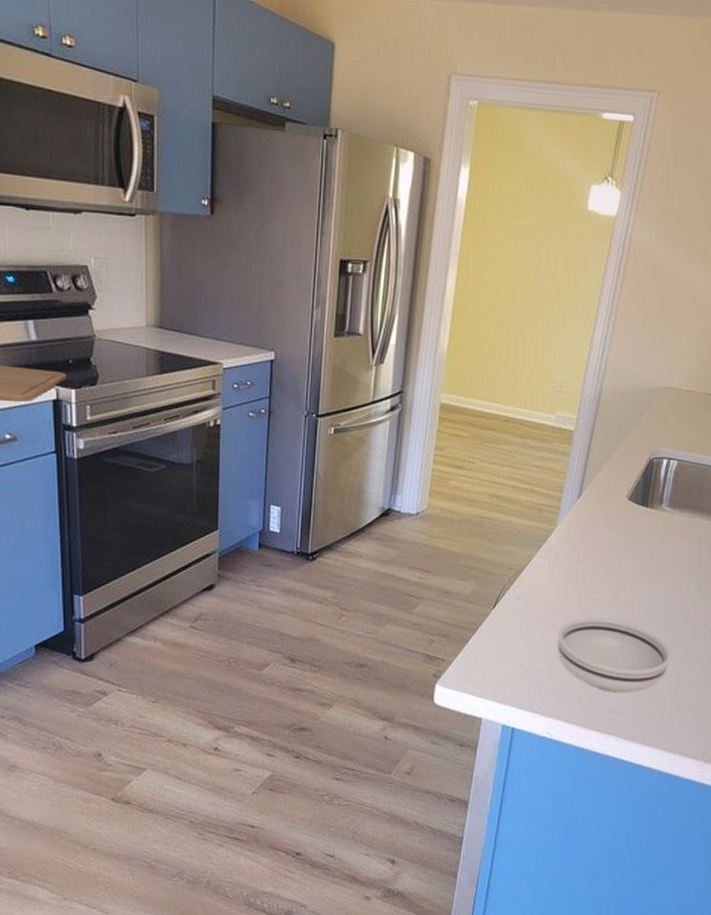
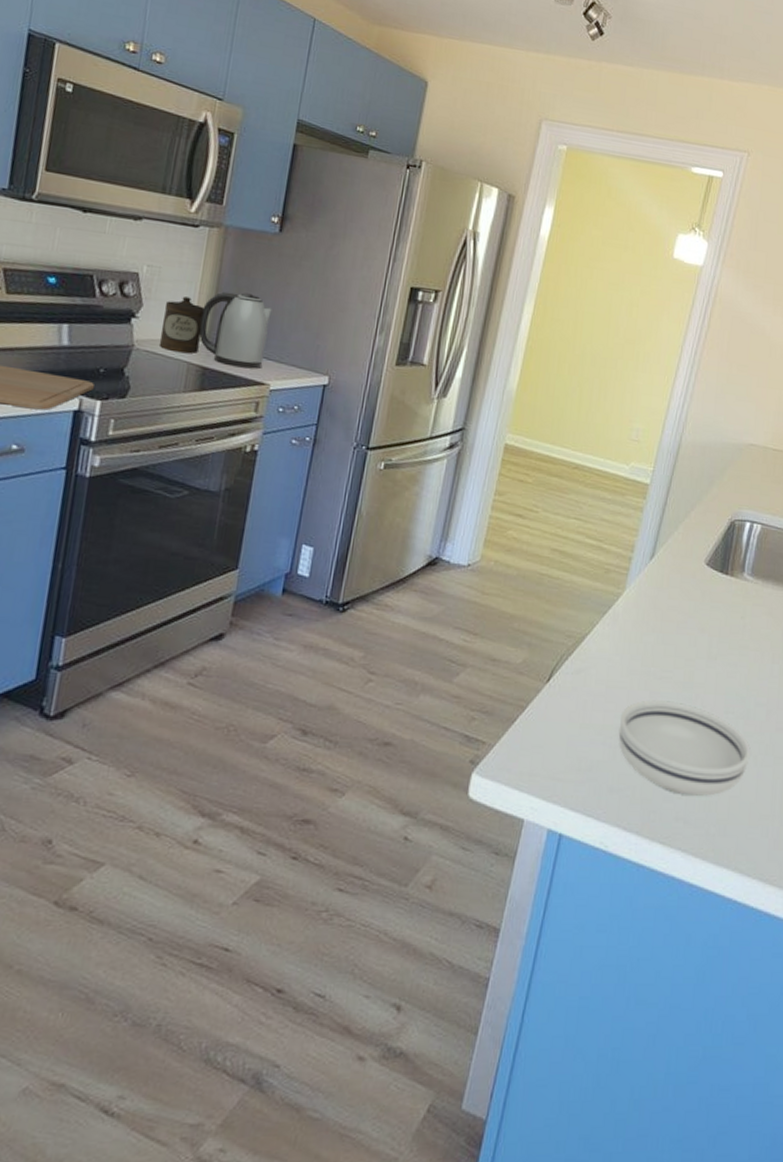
canister: none [118,285,153,340] -> present [160,296,204,354]
kettle: none [151,277,215,350] -> present [199,291,272,370]

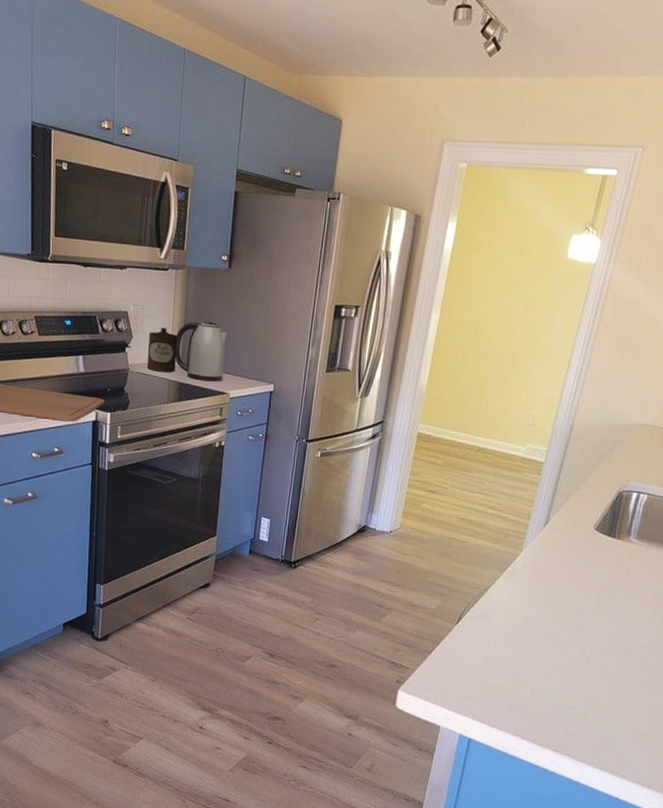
bowl: present [618,699,751,796] -> none [516,639,633,717]

